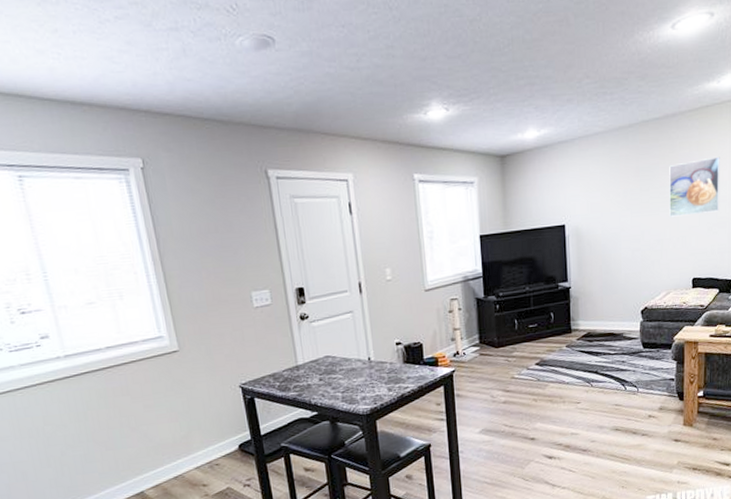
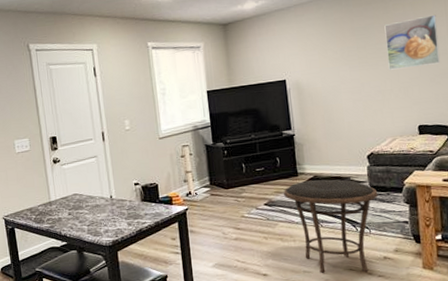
side table: none [556,336,648,435] -> present [284,179,378,273]

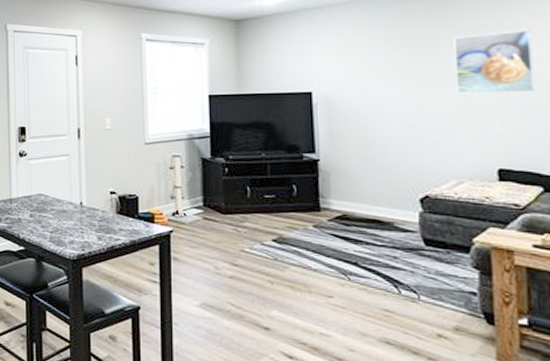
side table: present [284,179,378,273] -> none [299,219,433,349]

